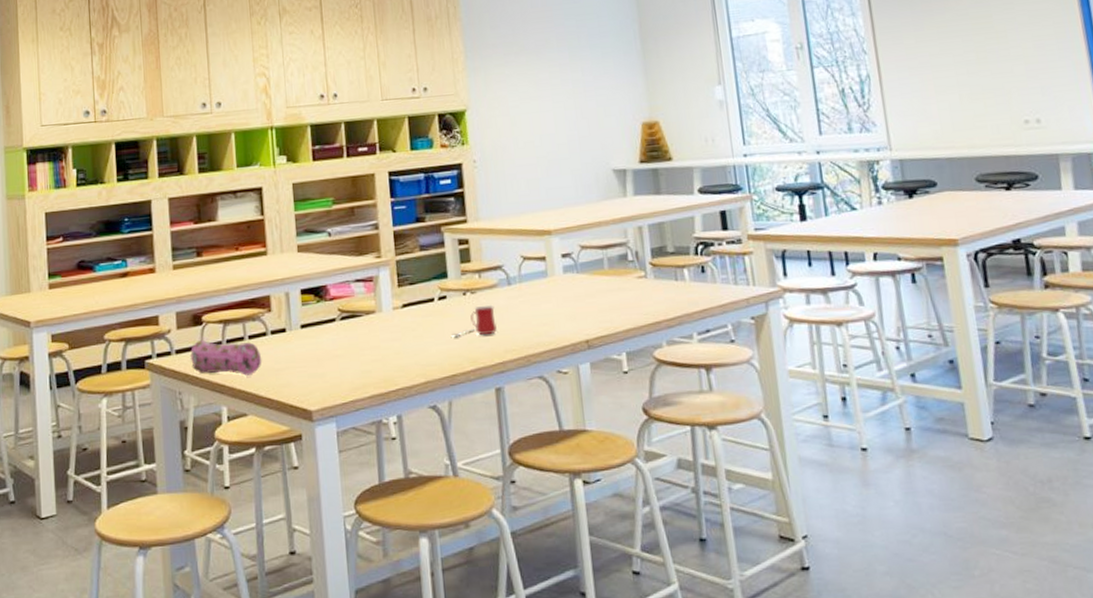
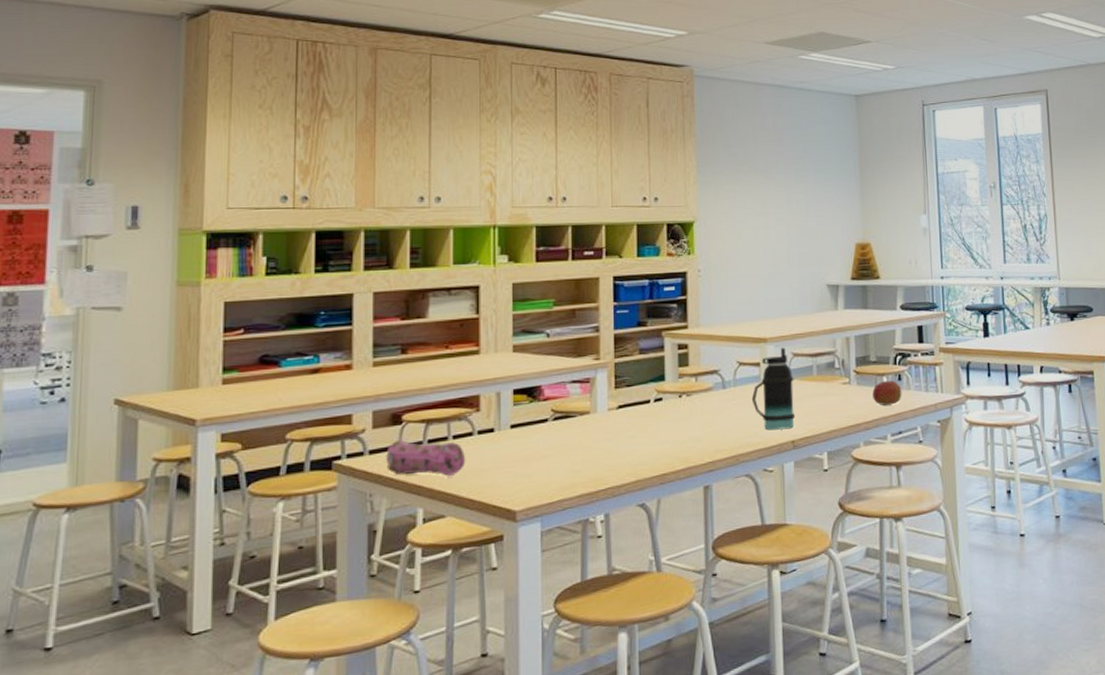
mug: present [452,304,497,337] -> none [665,406,709,437]
bottle: none [539,239,588,329] -> present [751,347,796,431]
apple: none [672,273,707,301] -> present [872,380,902,406]

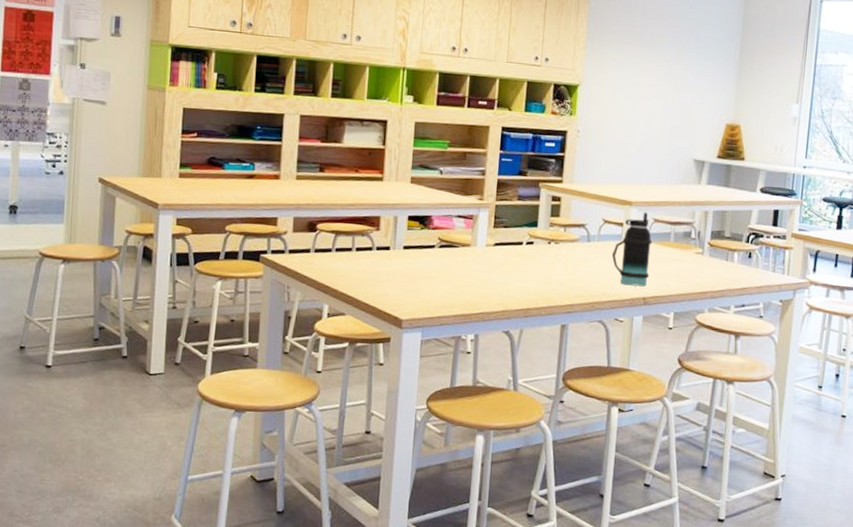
pencil case: present [386,440,466,476] -> none [301,245,365,282]
apple: present [872,380,902,406] -> none [722,256,751,279]

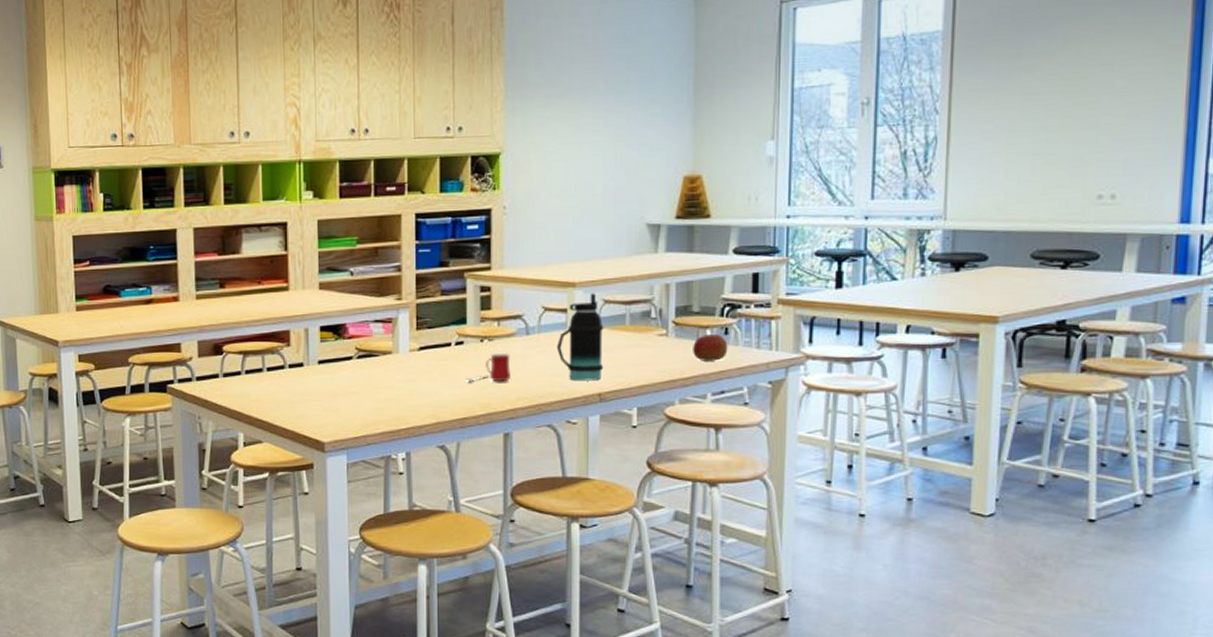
mug: none [532,255,573,281] -> present [466,352,511,382]
apple: none [722,256,751,279] -> present [693,334,728,361]

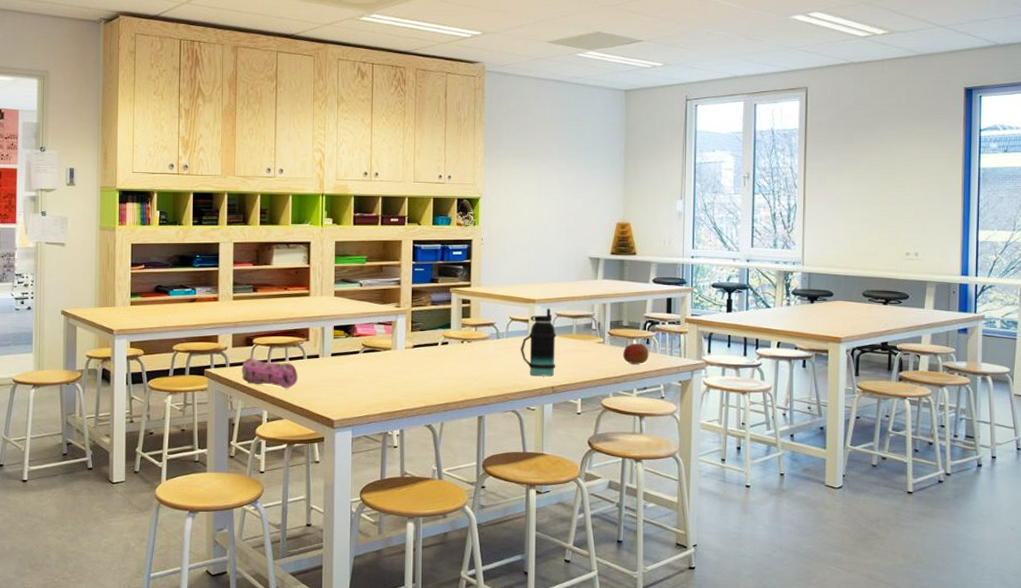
pencil case: none [210,370,279,405] -> present [242,358,298,388]
mug: present [466,352,511,382] -> none [449,352,484,375]

